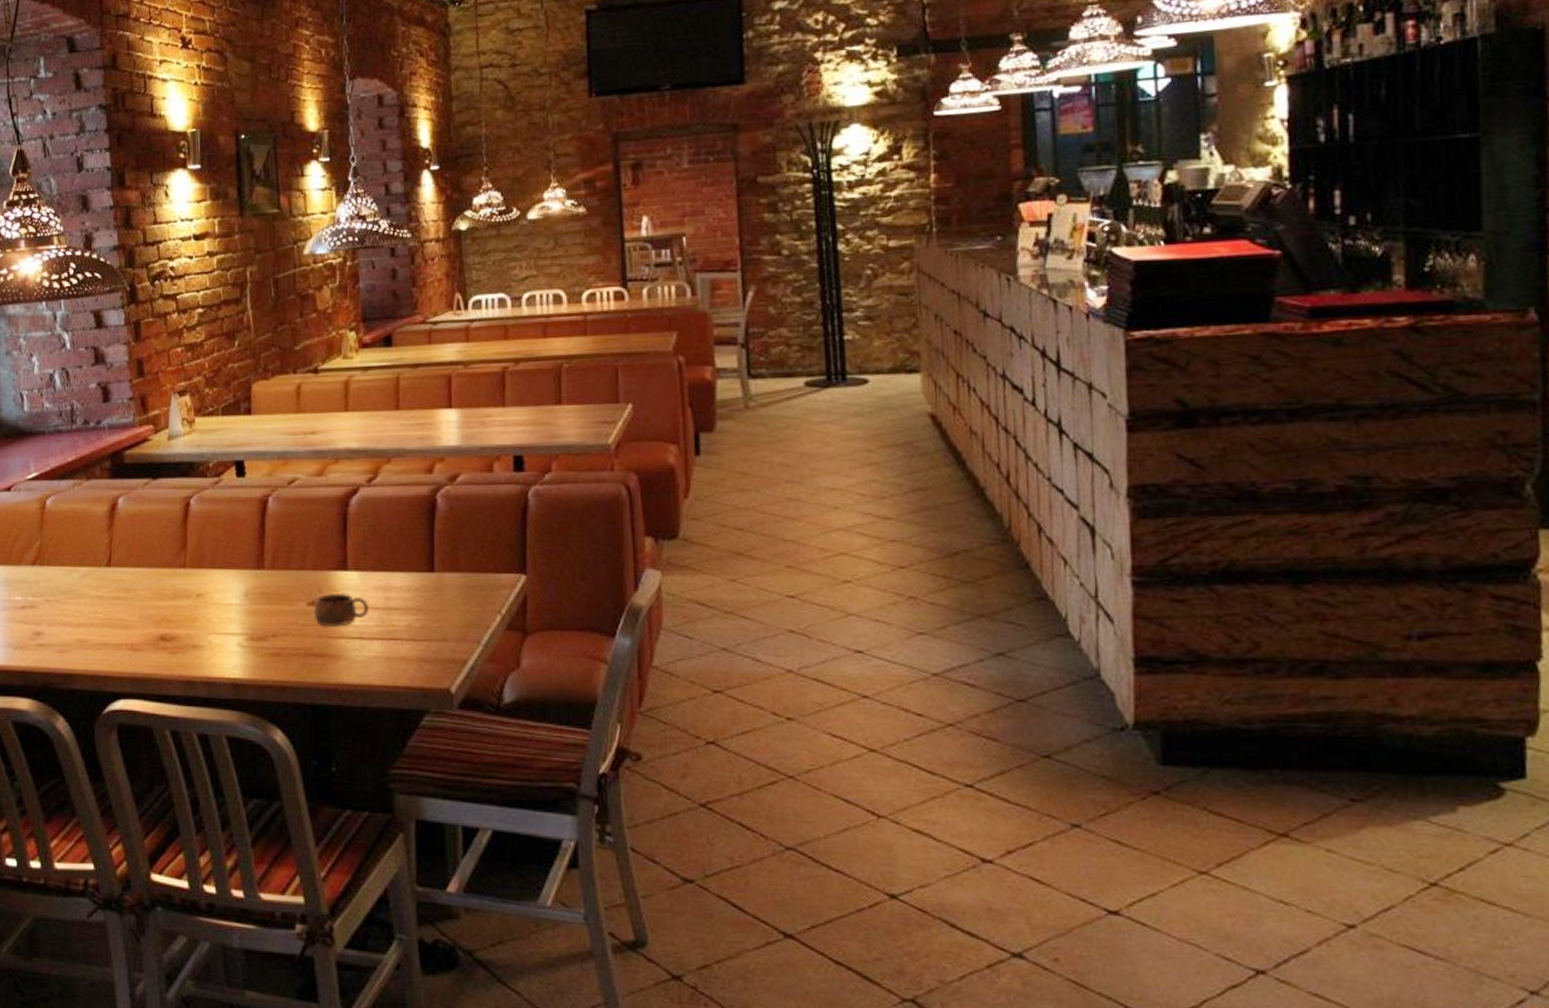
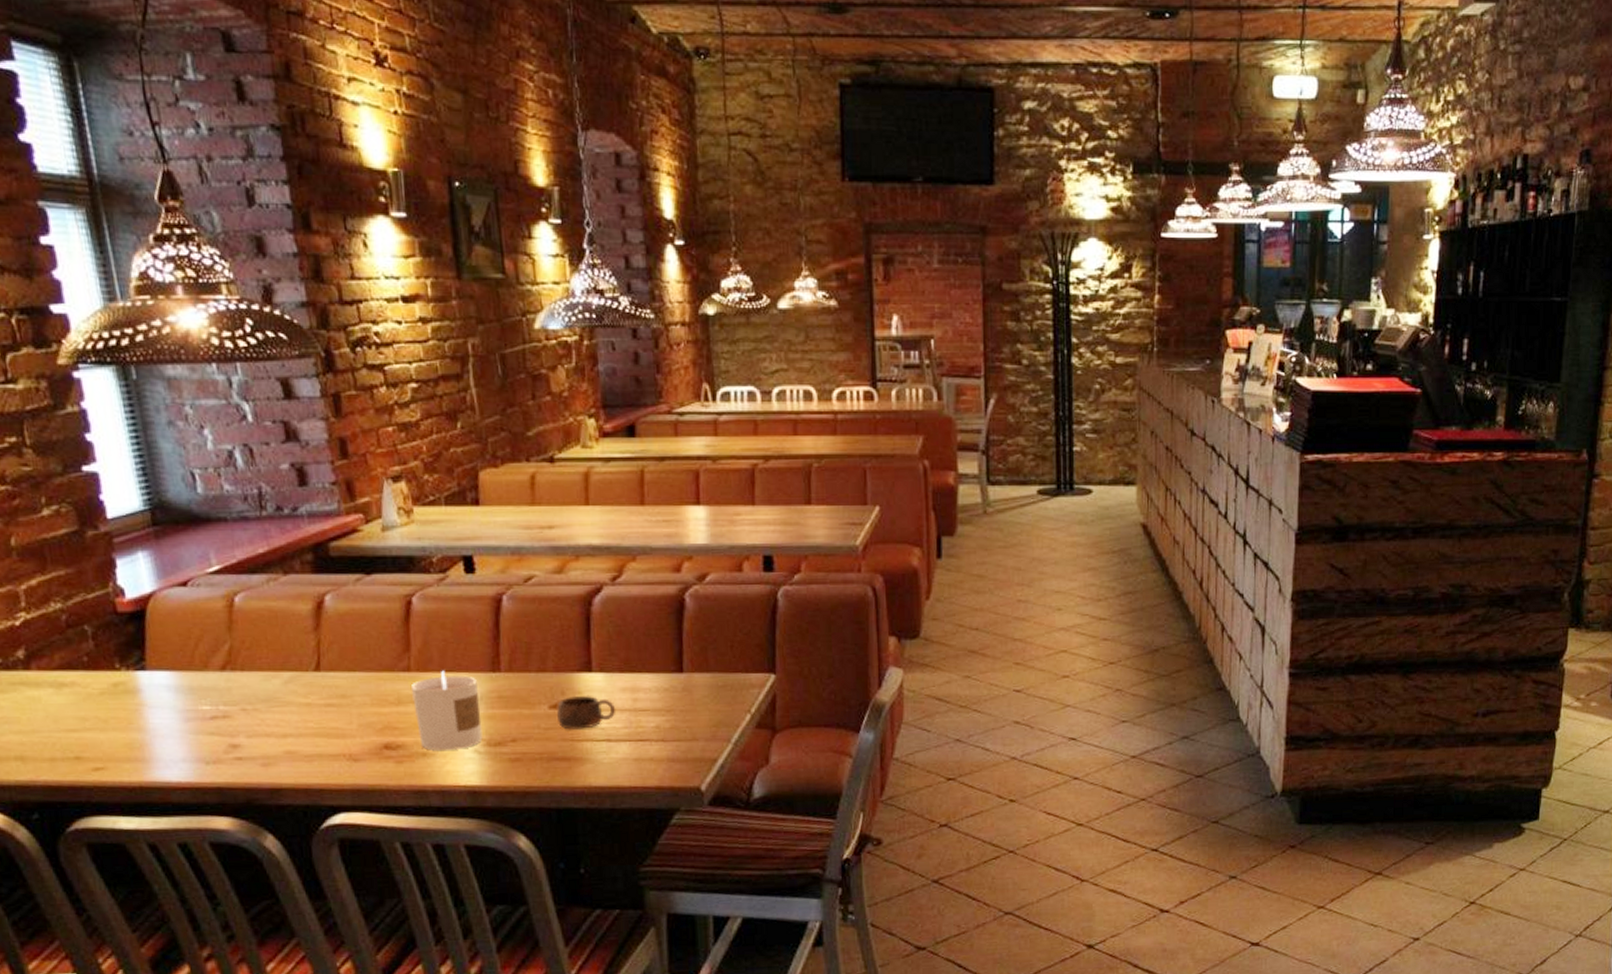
candle: none [186,567,246,643] -> present [412,670,483,751]

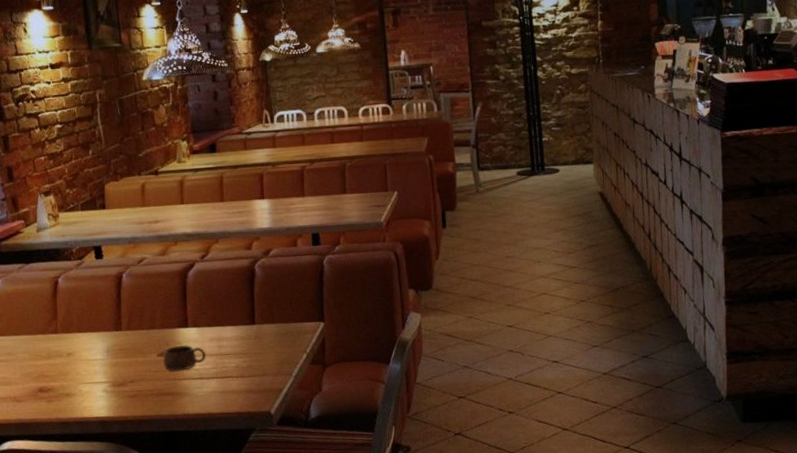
candle: present [412,670,483,751] -> none [58,331,110,392]

